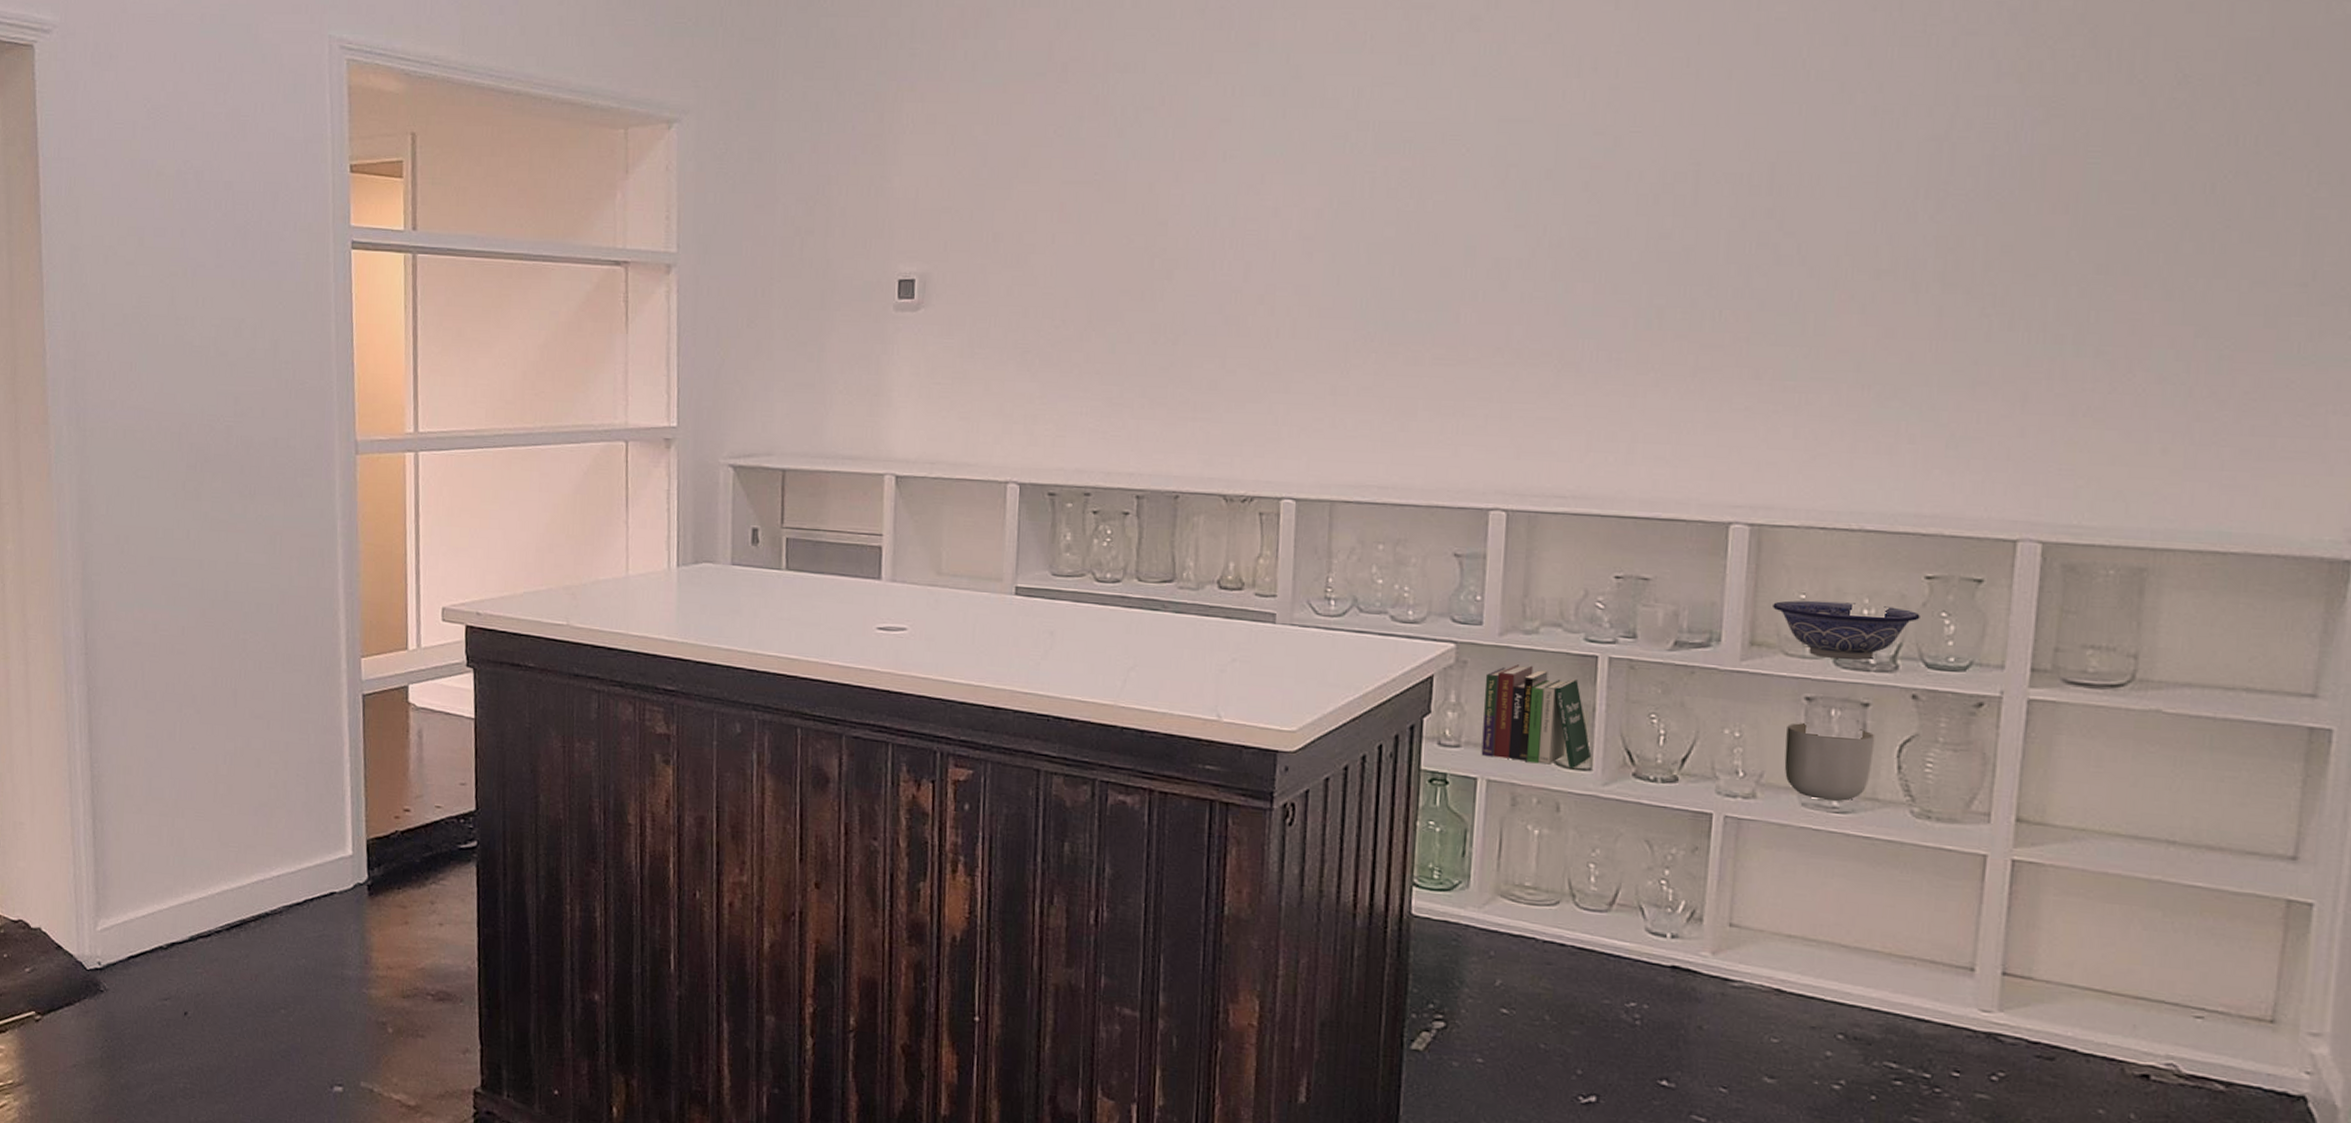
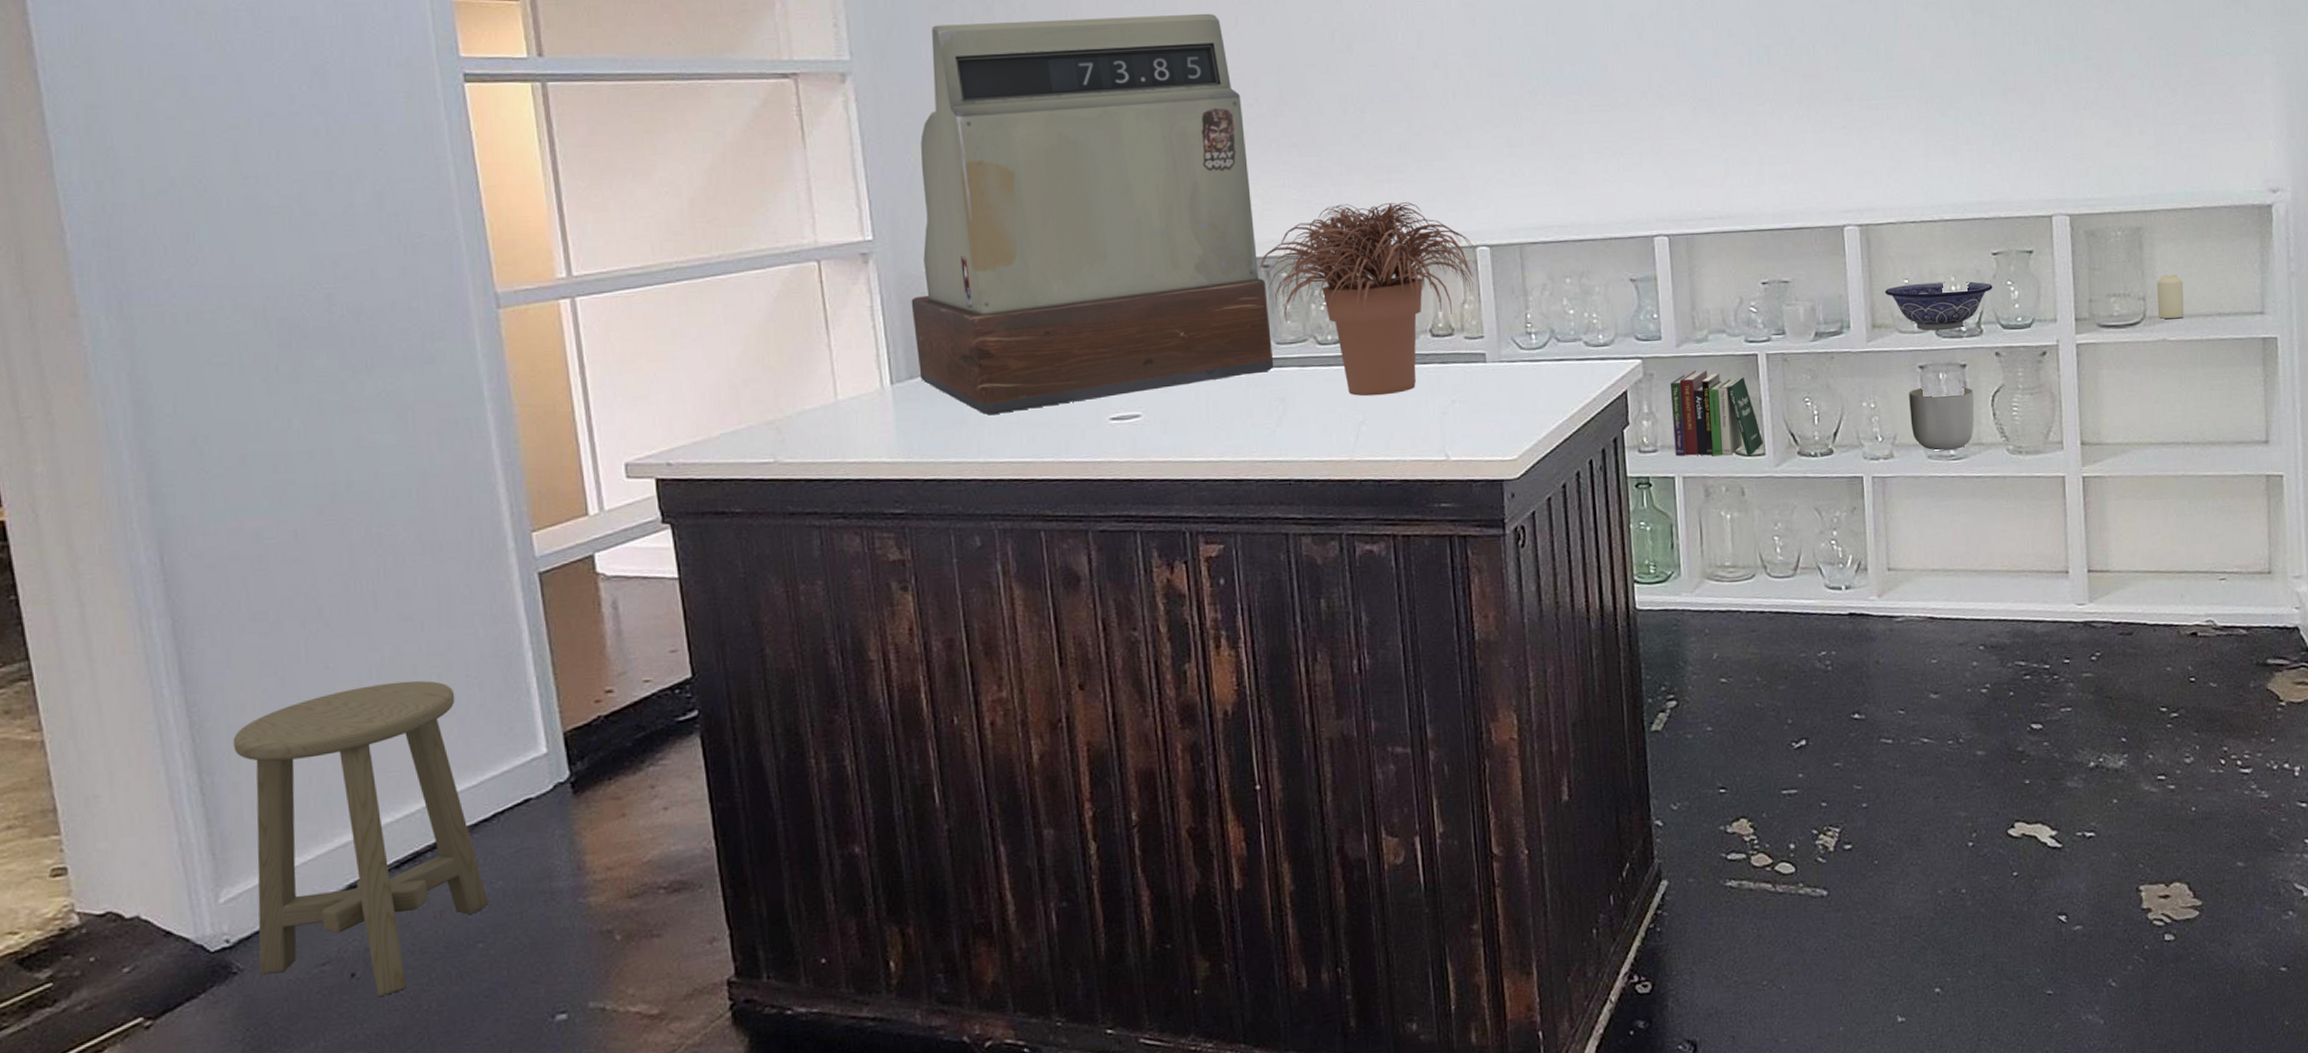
stool: none [119,769,293,1037] -> present [233,680,488,996]
cash register: none [704,224,1049,608] -> present [911,13,1274,415]
potted plant: none [1044,438,1281,644] -> present [1259,202,1477,397]
candle: none [2153,630,2199,688] -> present [2157,274,2184,319]

